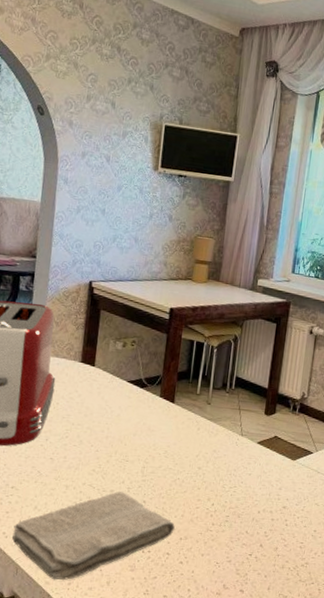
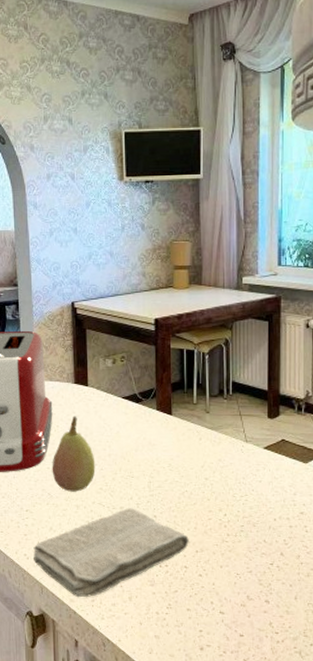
fruit: none [45,394,92,472] -> present [52,416,96,492]

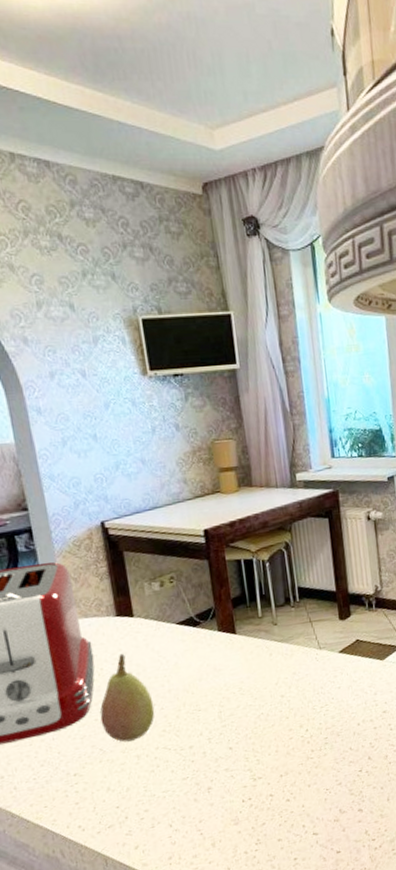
washcloth: present [33,508,189,598] -> none [89,744,272,860]

